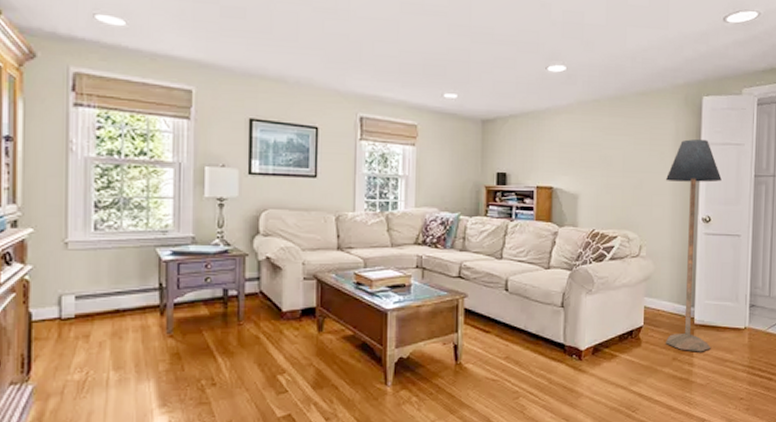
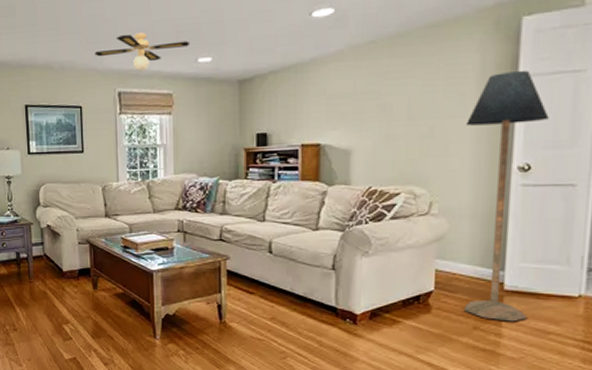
ceiling fan: none [336,58,437,99] -> present [94,32,191,72]

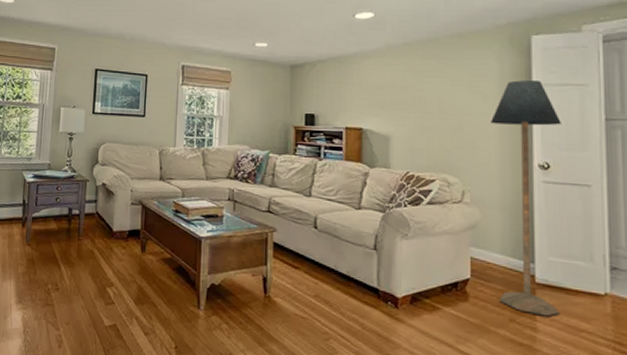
ceiling fan: present [94,32,191,72] -> none [164,16,250,50]

